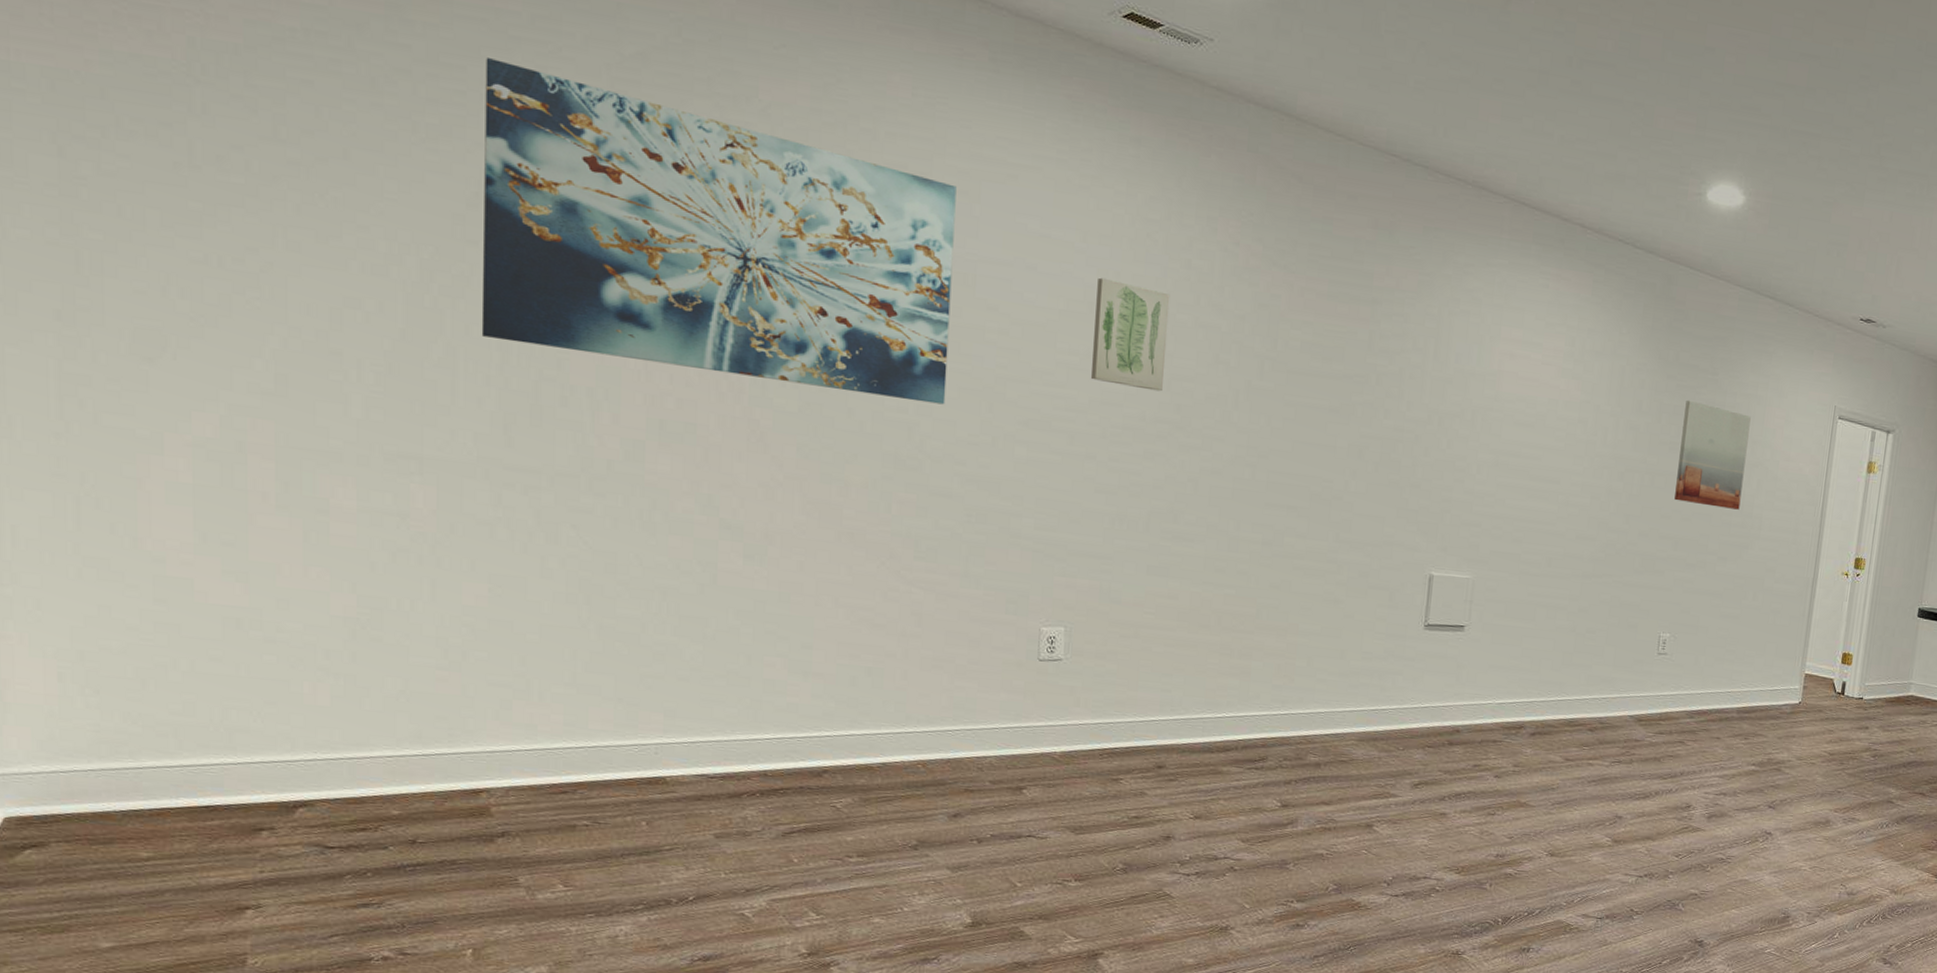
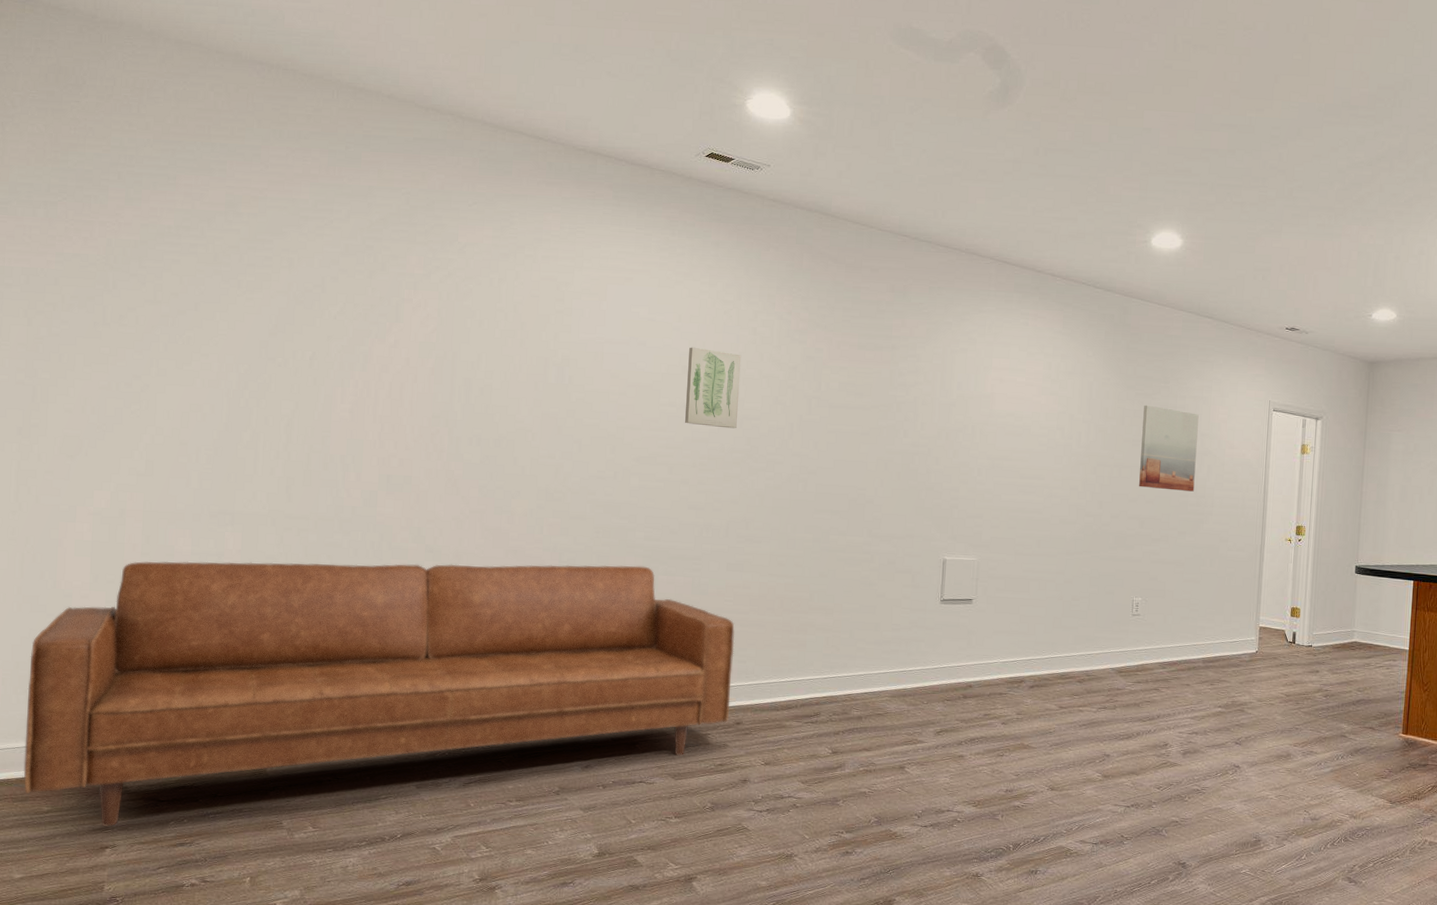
sofa: none [101,517,1157,881] -> present [23,561,735,827]
wall art: present [481,58,957,405] -> none [275,233,590,450]

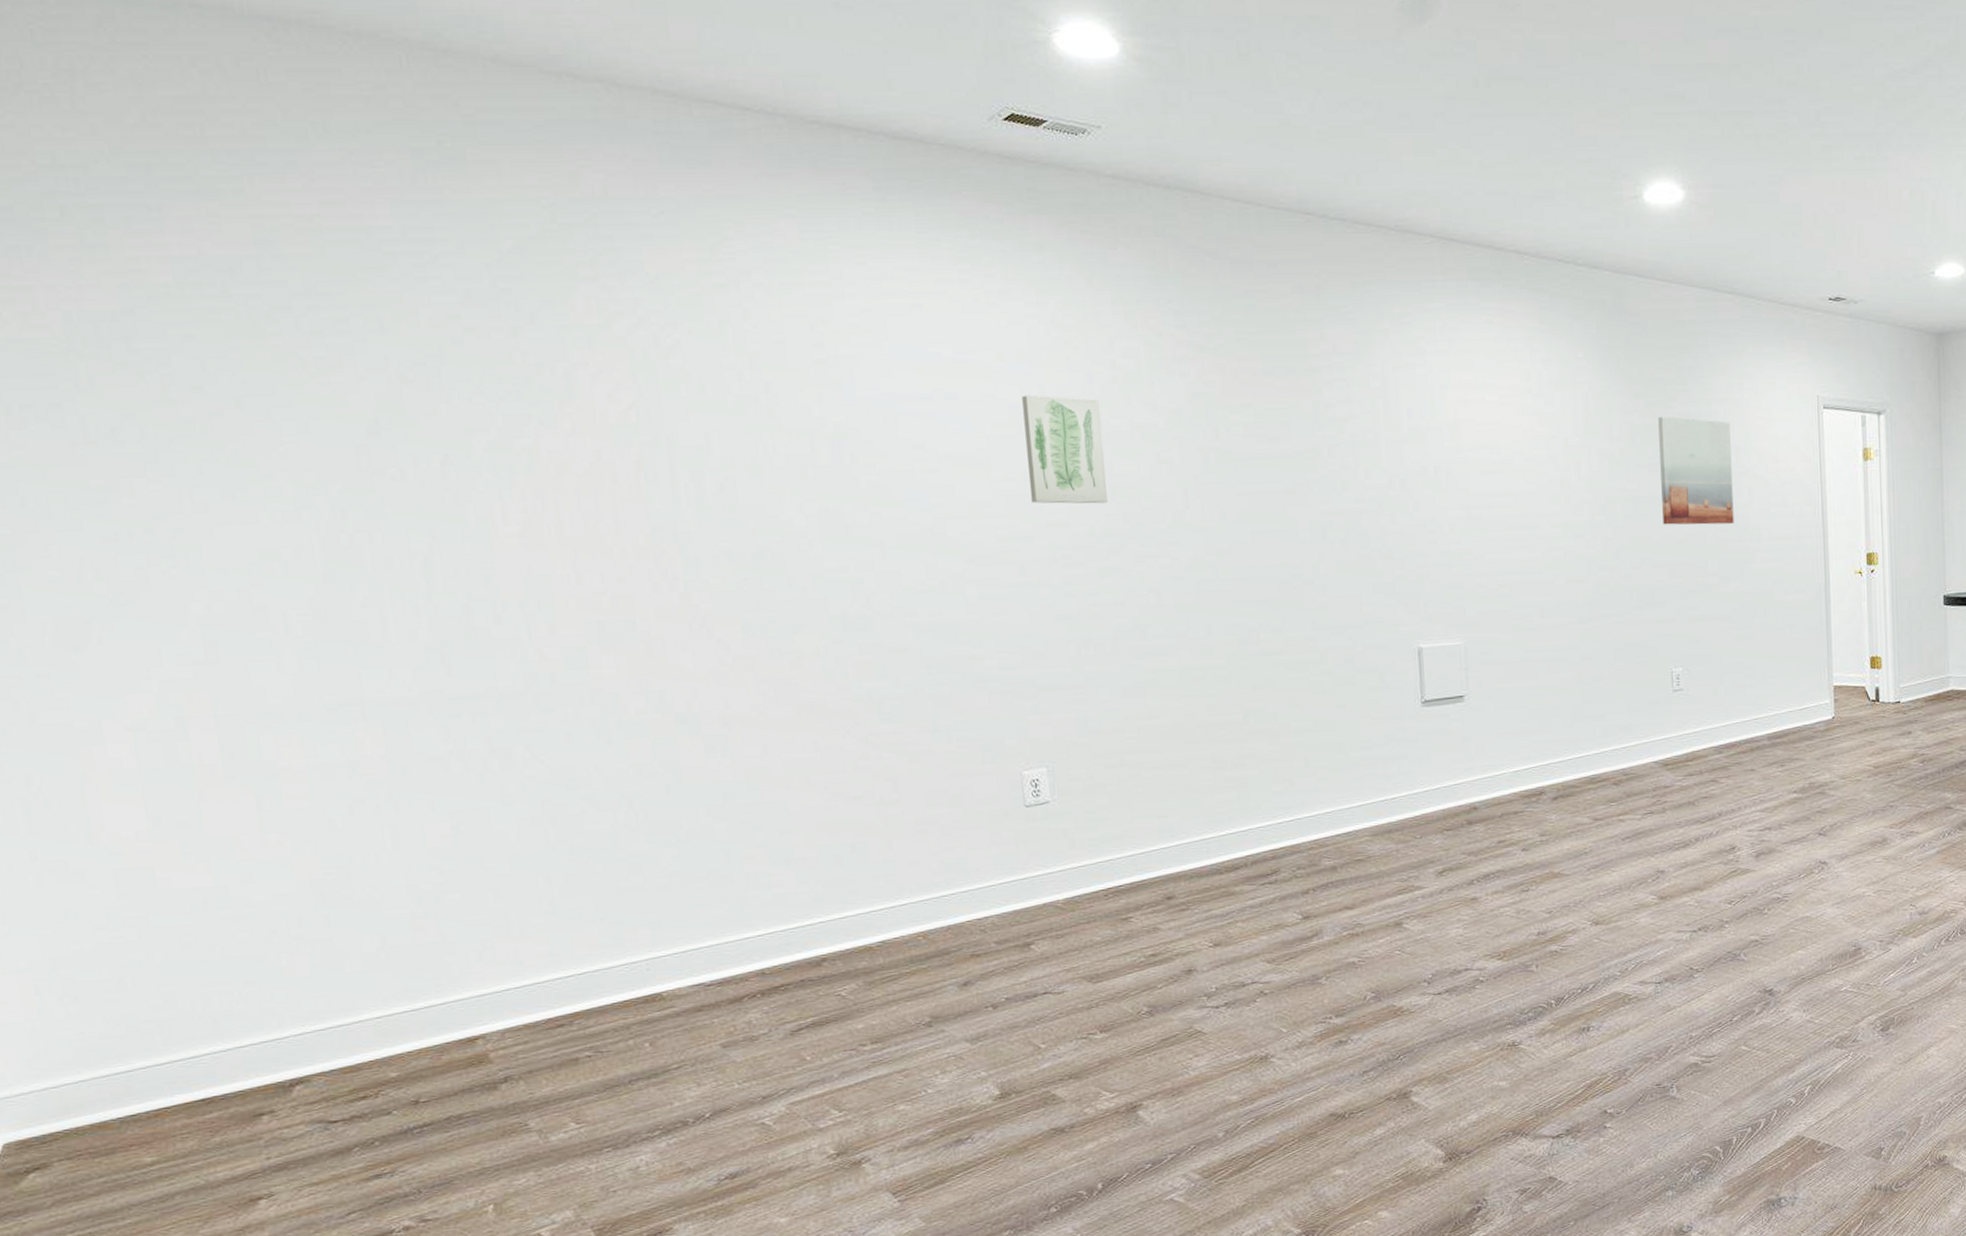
sofa: present [23,561,735,827] -> none [72,705,1156,1171]

